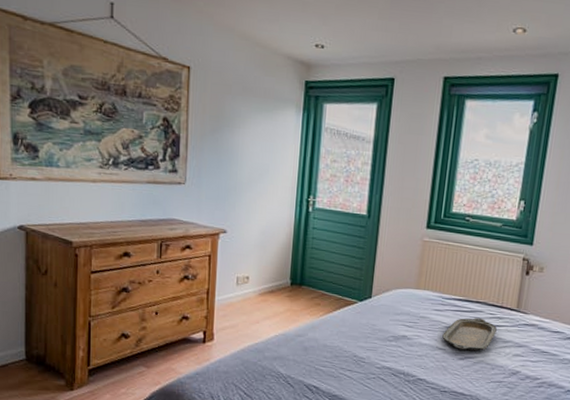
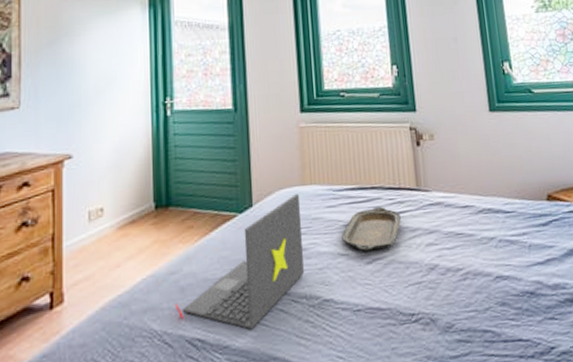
laptop: none [299,295,413,388] -> present [175,194,304,330]

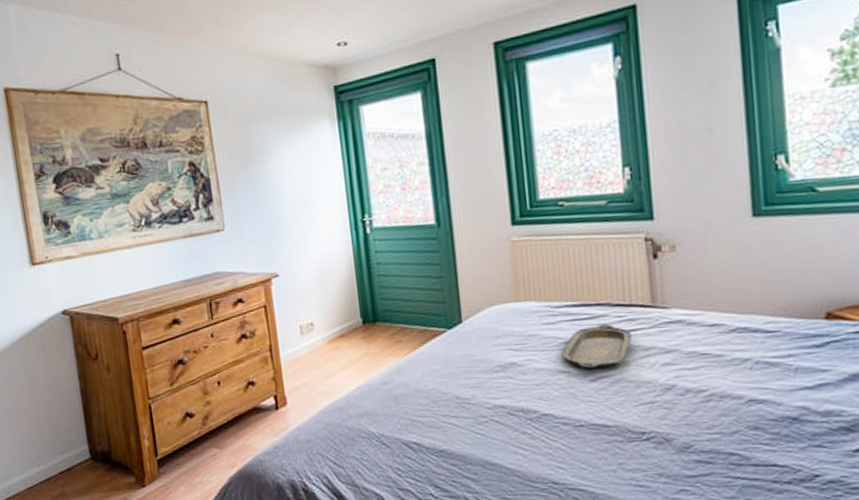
laptop: present [175,194,304,330] -> none [389,310,520,438]

